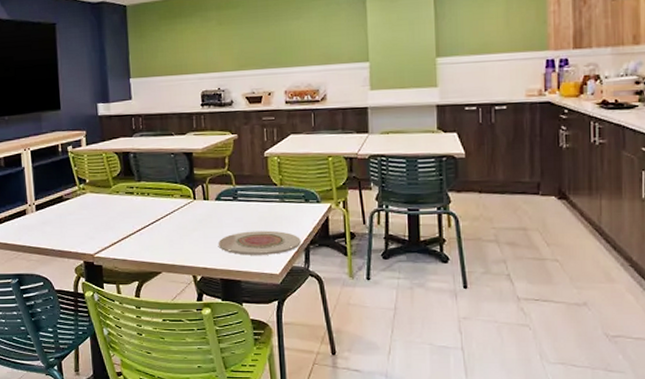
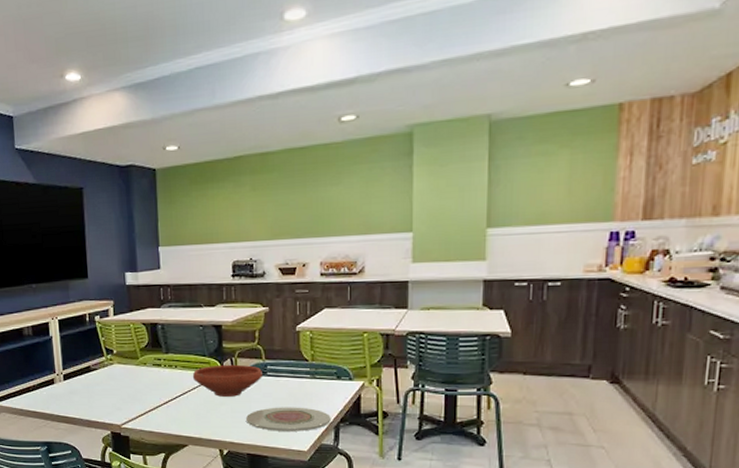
bowl: none [164,190,233,223] -> present [192,364,262,397]

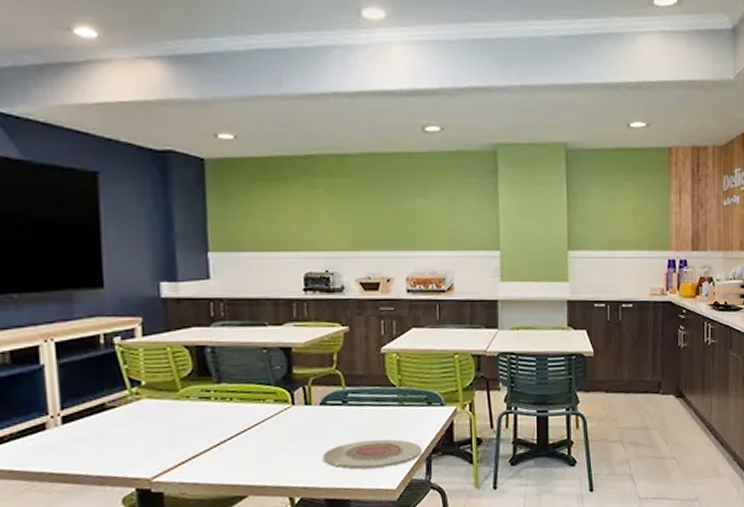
bowl: present [192,364,262,397] -> none [253,393,342,433]

